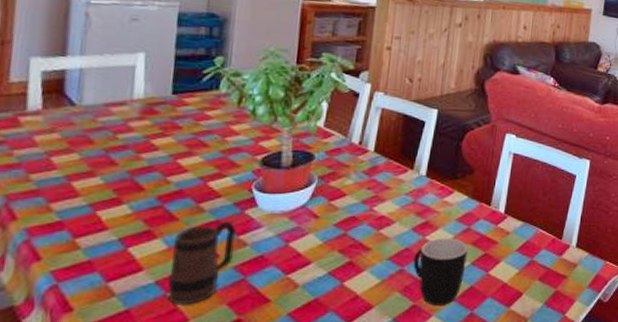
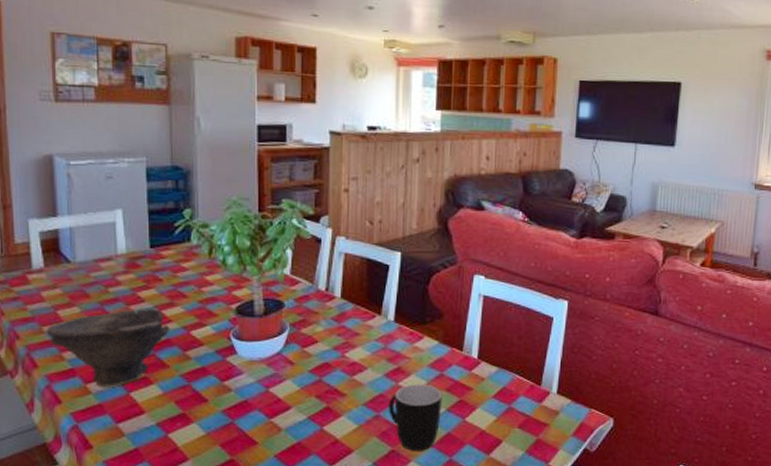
bowl: none [33,157,185,241] -> present [46,309,171,387]
mug: present [166,221,236,305] -> none [166,368,220,445]

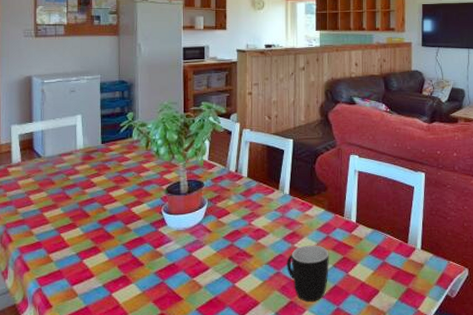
bowl: present [46,309,171,387] -> none [20,191,116,256]

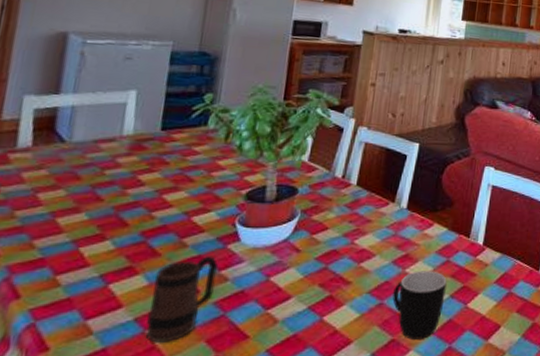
mug: none [111,237,153,303] -> present [145,256,218,343]

